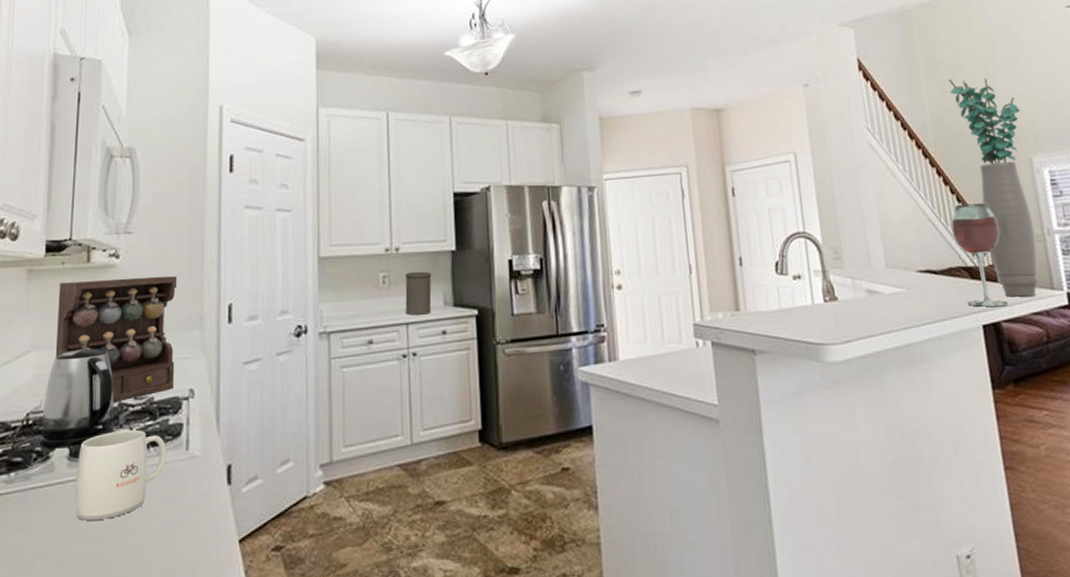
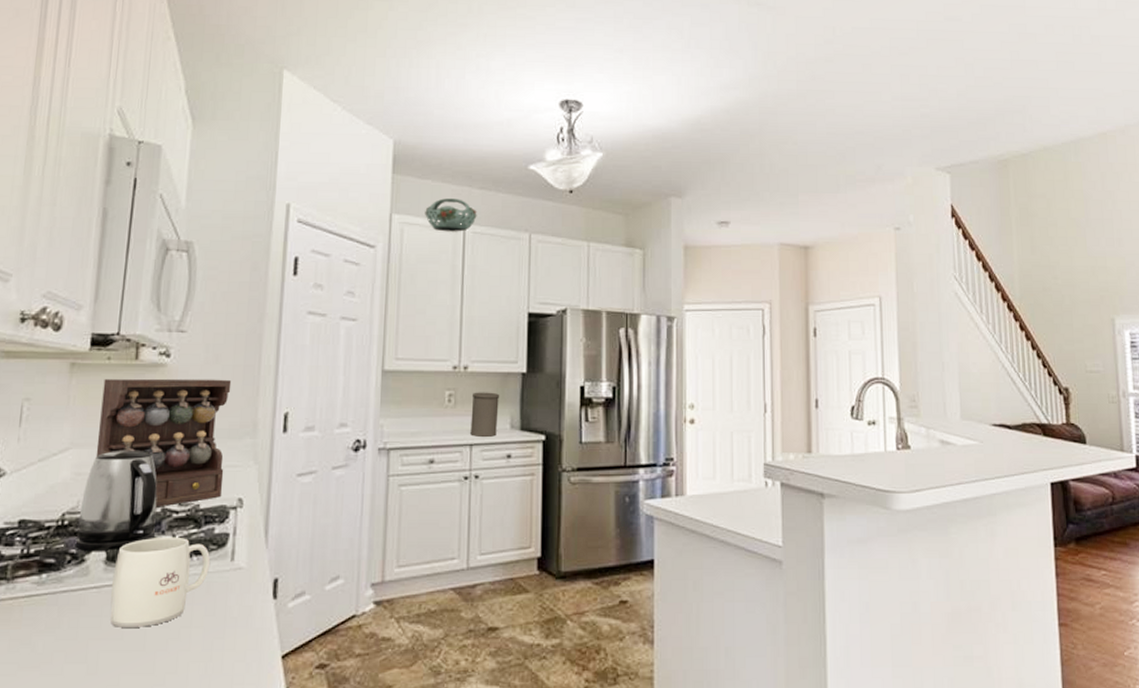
decorative basket: none [349,88,399,121] -> present [425,198,477,232]
vase: present [948,78,1039,297] -> none [1039,233,1111,457]
wineglass: present [951,203,1008,307] -> none [1029,360,1077,465]

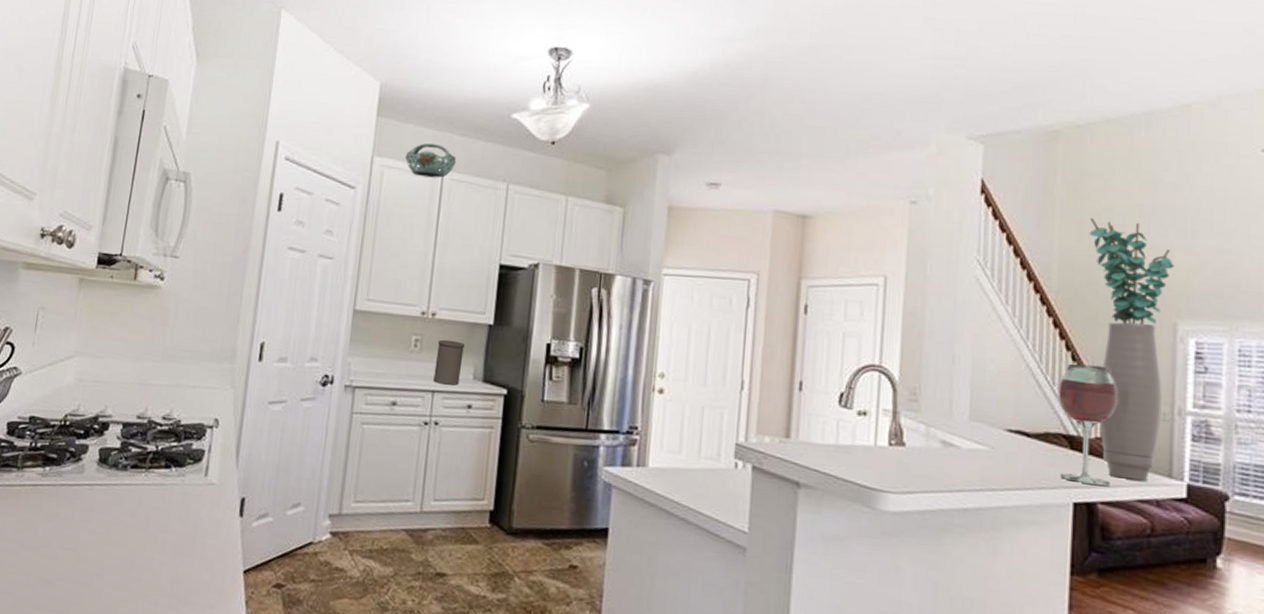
kettle: present [75,449,158,552] -> none [74,361,146,454]
spice rack: present [96,378,232,507] -> none [95,296,216,419]
mug: present [110,536,211,627] -> none [99,445,187,527]
wineglass: none [1029,360,1077,465] -> present [1057,363,1118,486]
vase: none [1039,233,1111,457] -> present [1089,217,1174,481]

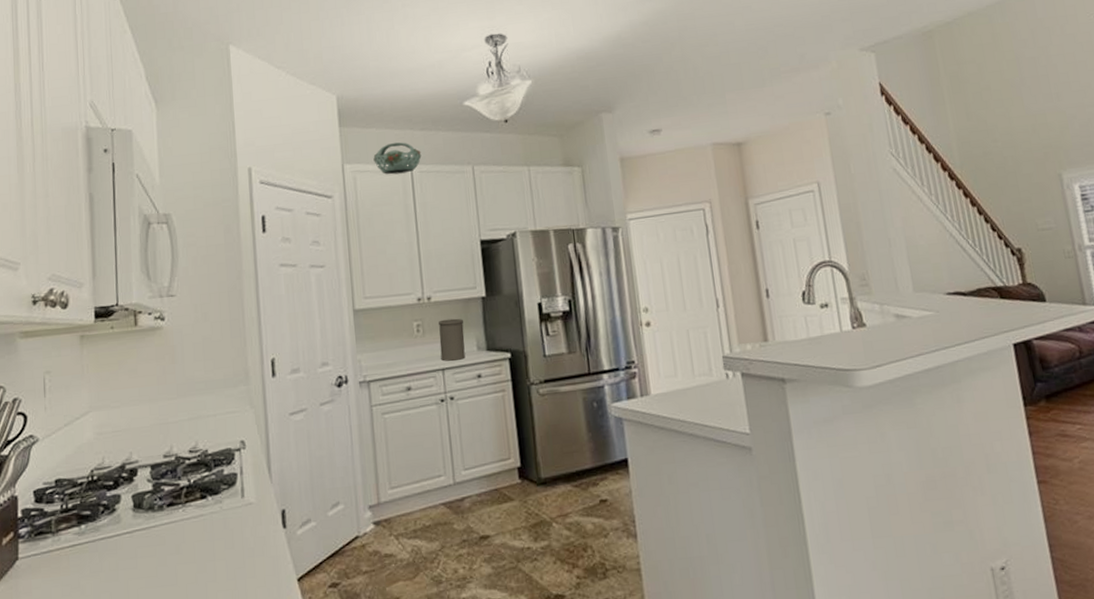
wineglass: present [1057,363,1118,486] -> none [979,222,1039,326]
vase: present [1089,217,1174,481] -> none [973,95,1071,315]

